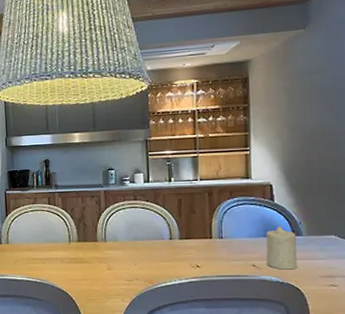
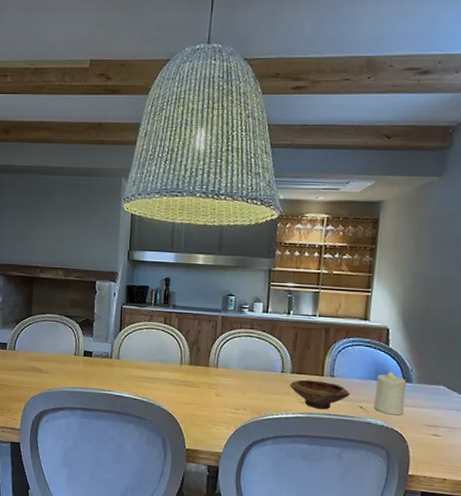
bowl: none [180,243,241,272] -> present [290,379,350,410]

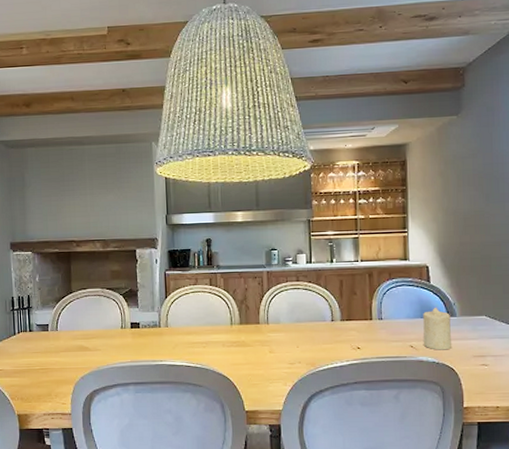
bowl: present [290,379,350,410] -> none [341,325,399,353]

